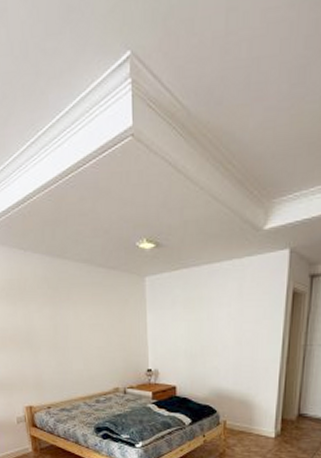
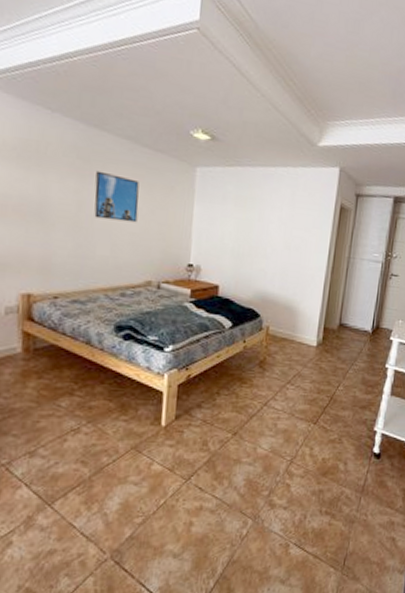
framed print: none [64,296,101,338] -> present [94,170,139,223]

